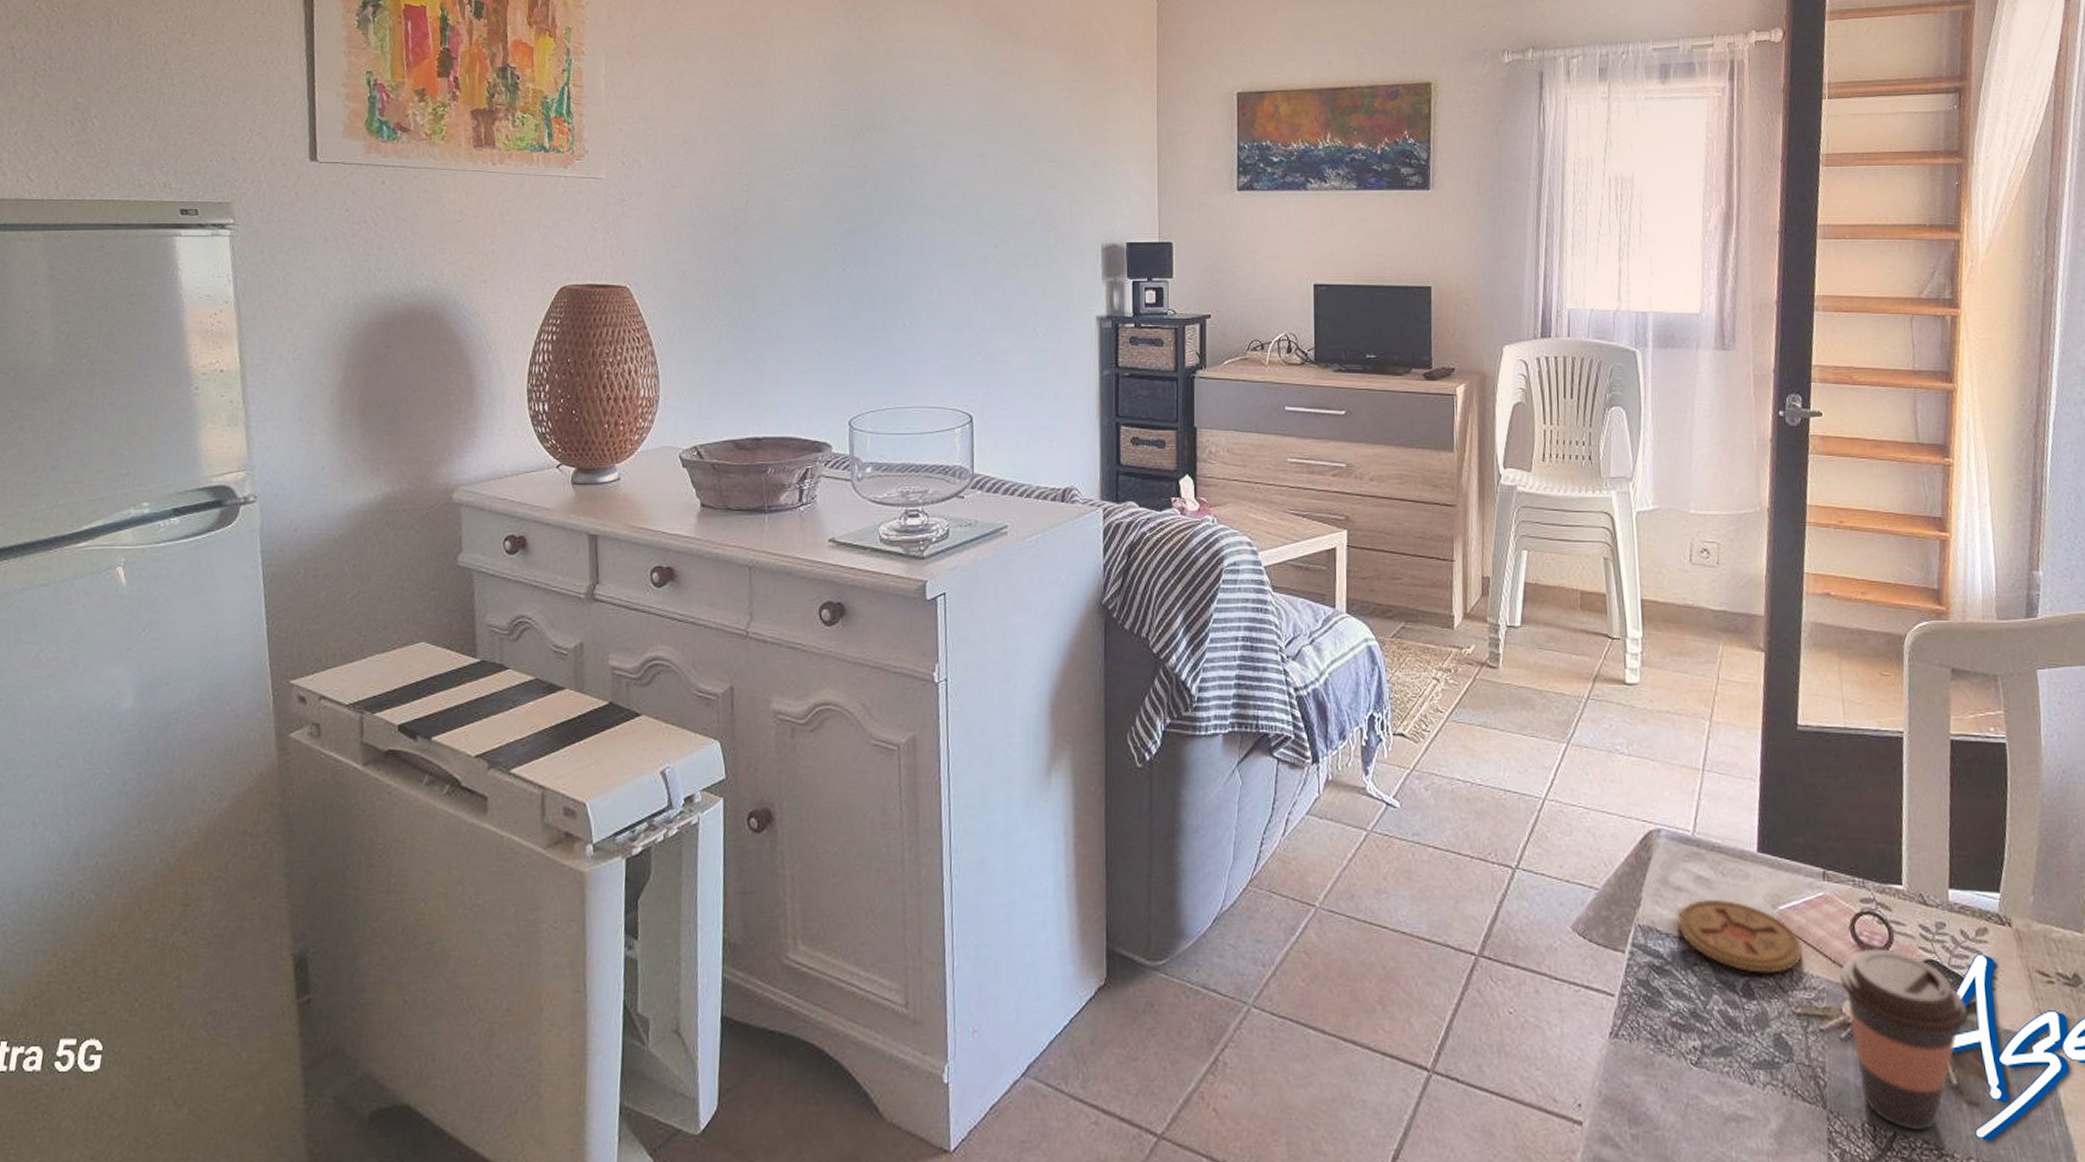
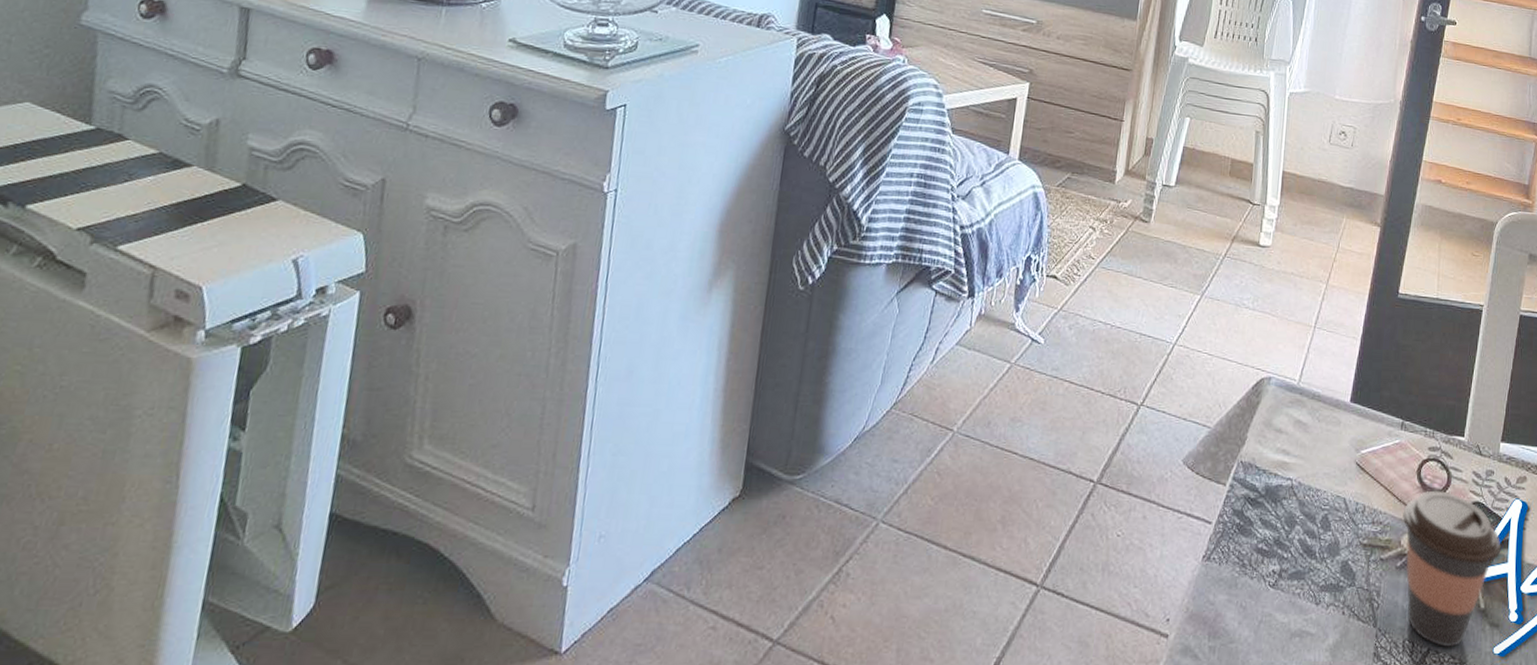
coaster: present [1677,898,1803,974] -> none [1274,440,1377,509]

